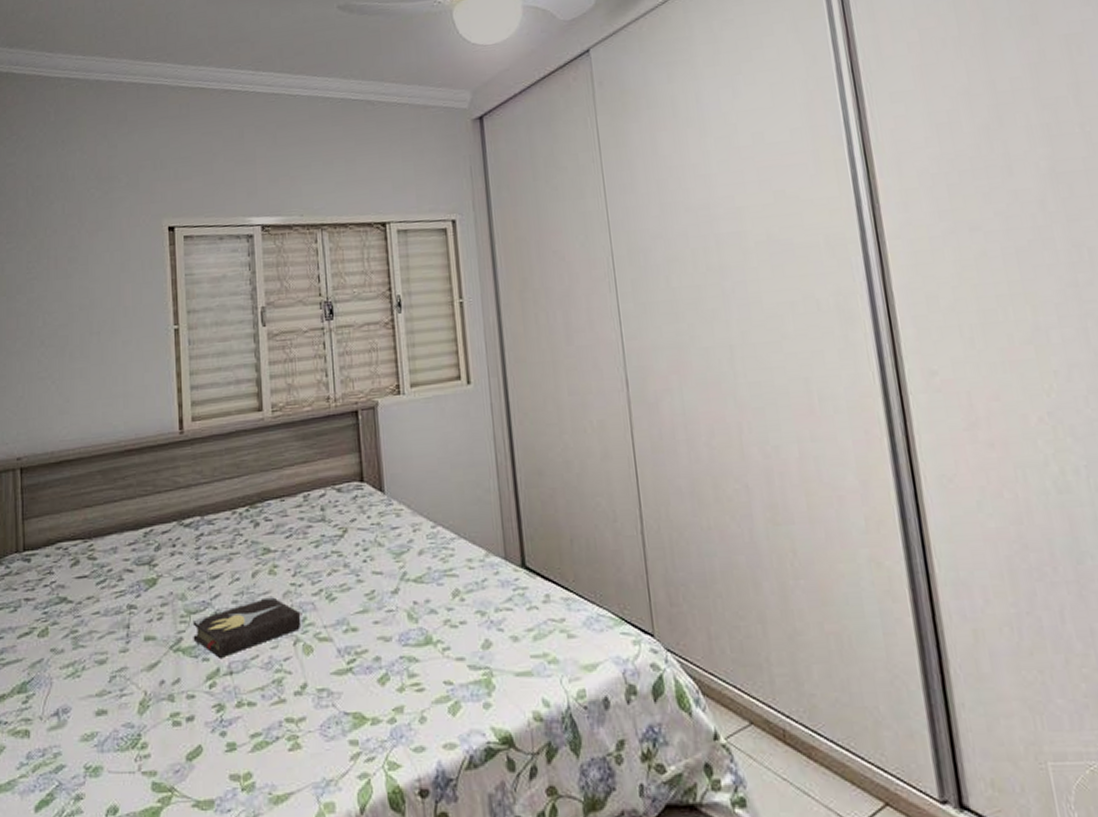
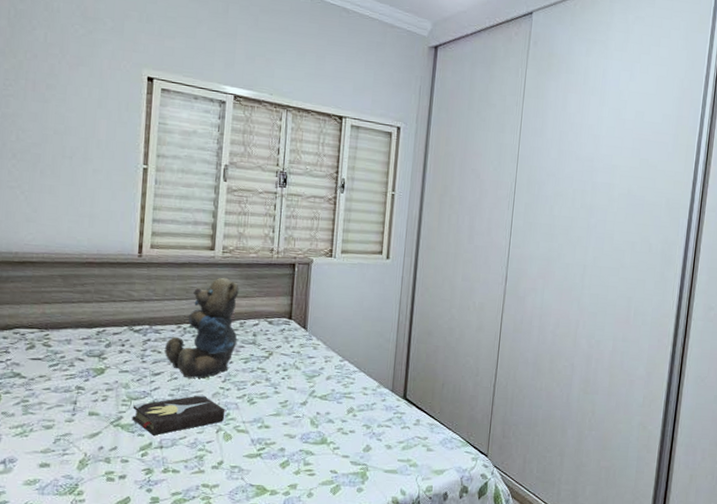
teddy bear: none [221,442,304,576] -> present [165,277,239,378]

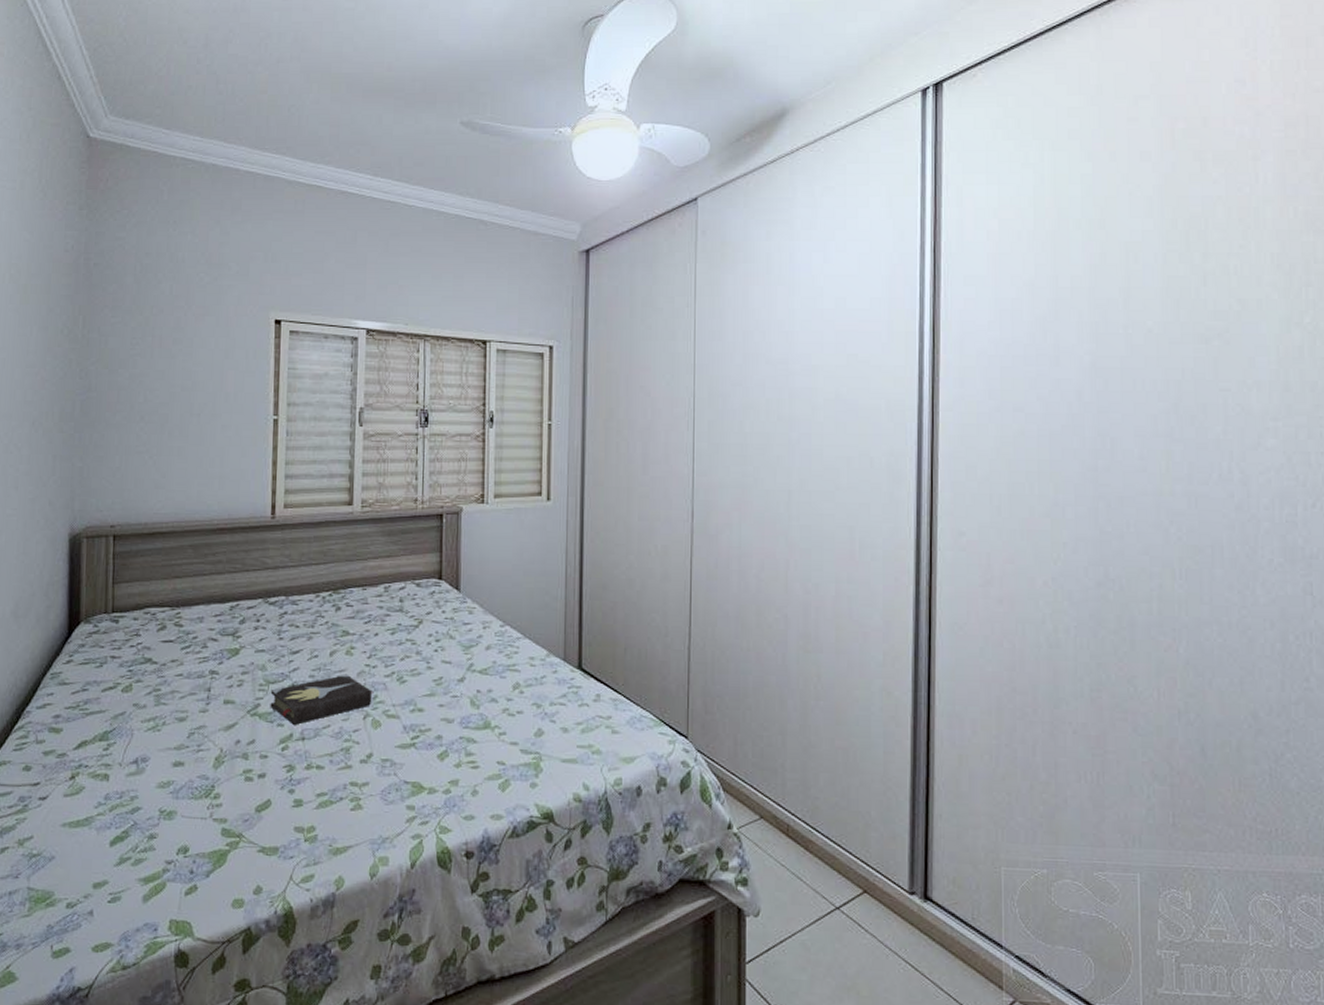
teddy bear: present [165,277,239,378] -> none [303,535,382,655]

